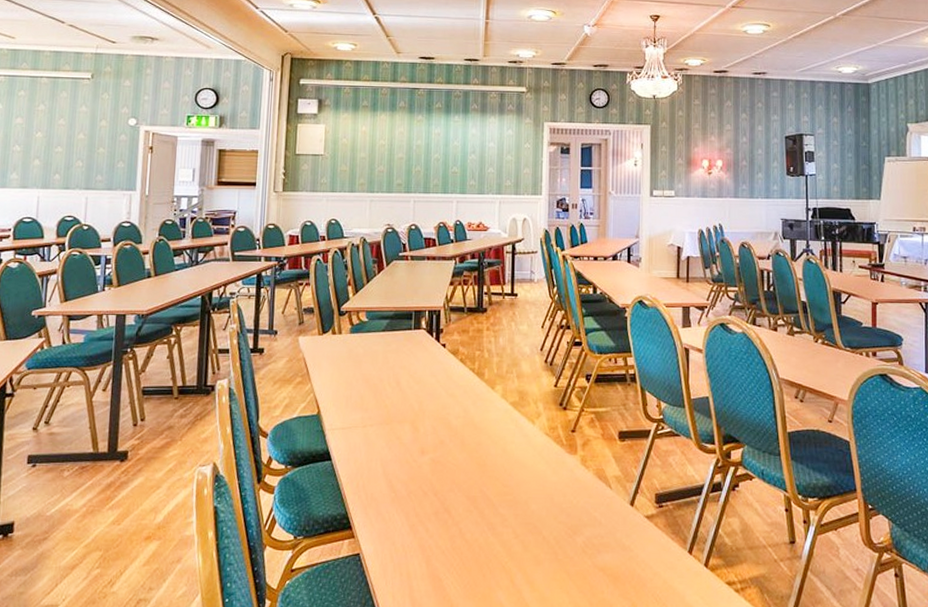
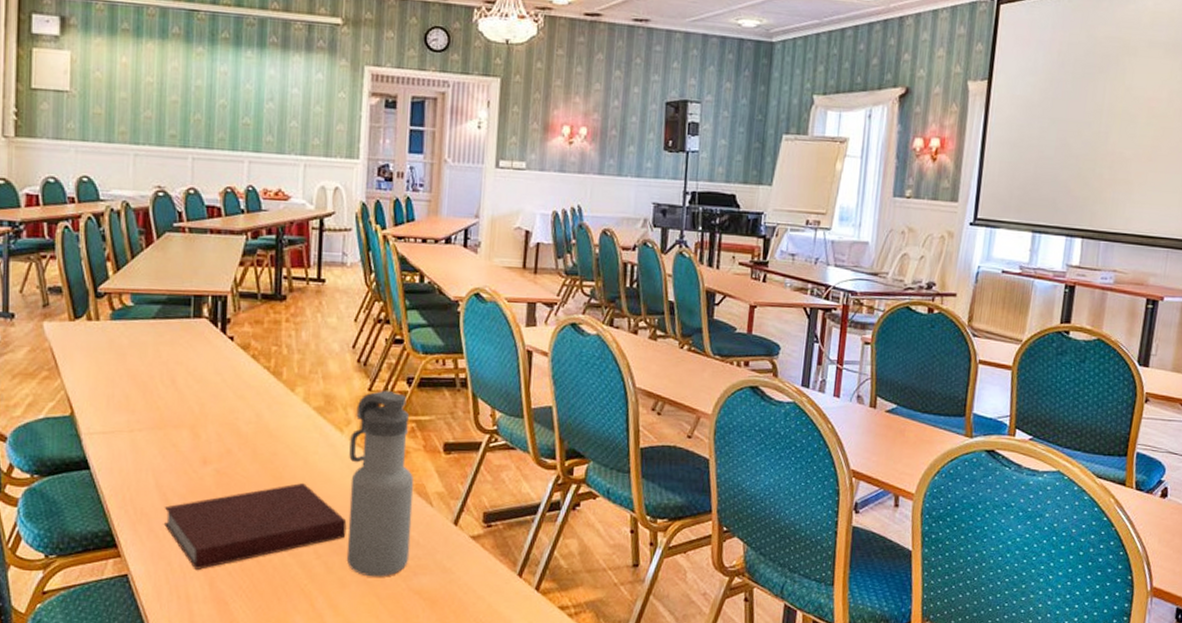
notebook: none [389,468,540,549] -> present [164,482,347,570]
water bottle: none [540,386,595,555] -> present [346,390,414,577]

